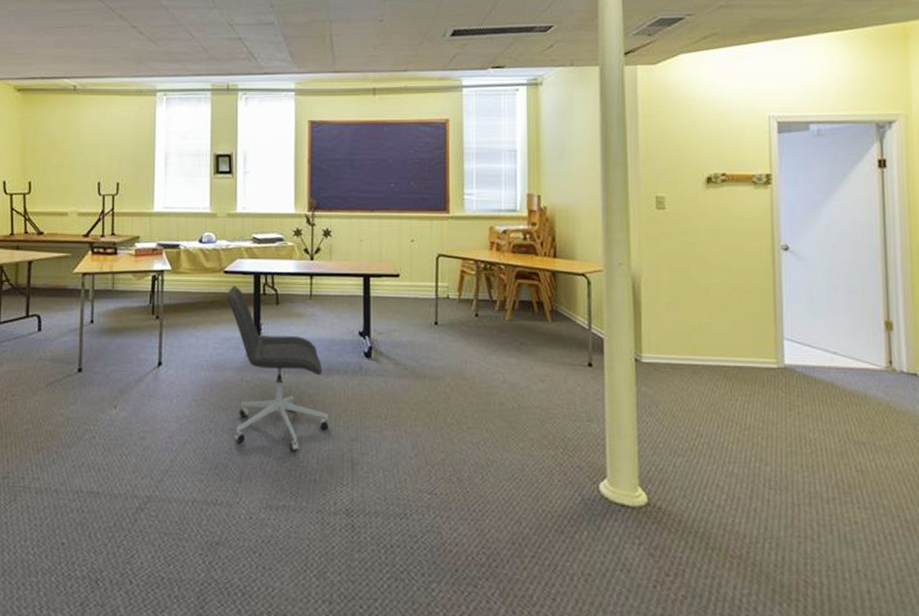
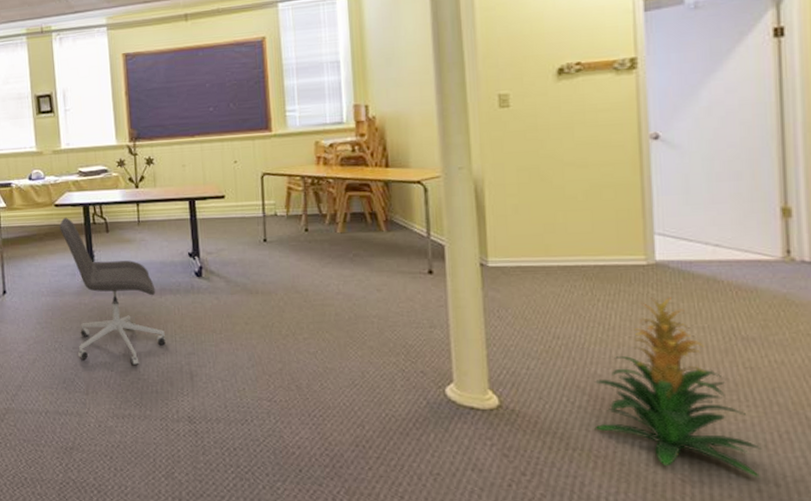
indoor plant: none [731,400,870,580] -> present [593,297,762,479]

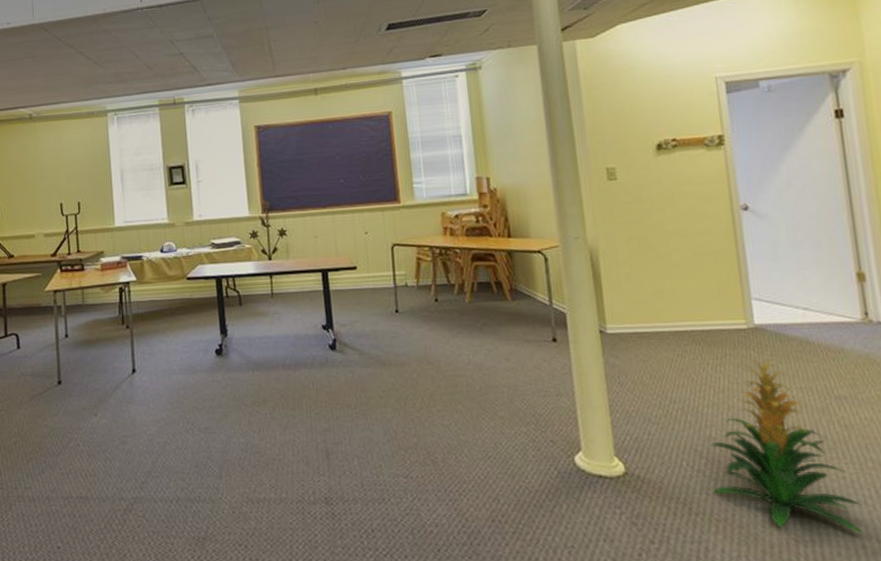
office chair: present [59,217,167,366] -> none [192,291,302,446]

